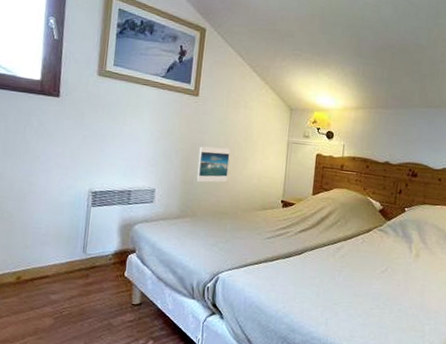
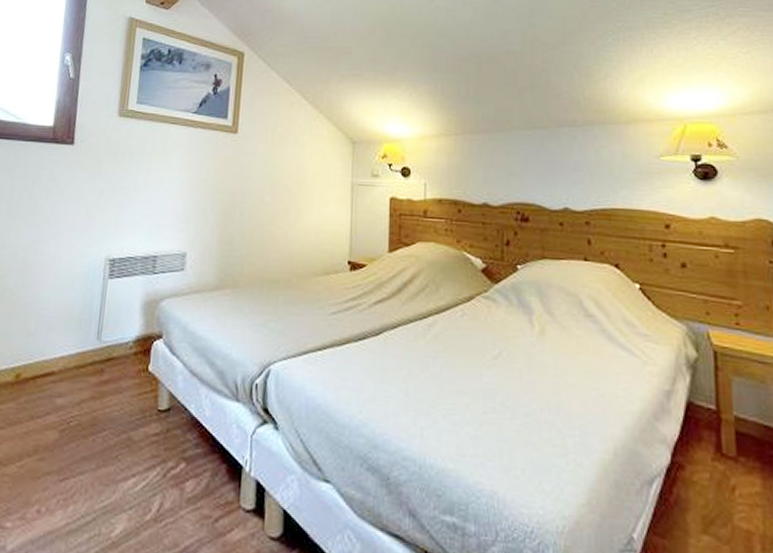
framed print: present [196,146,231,183] -> none [237,195,279,242]

